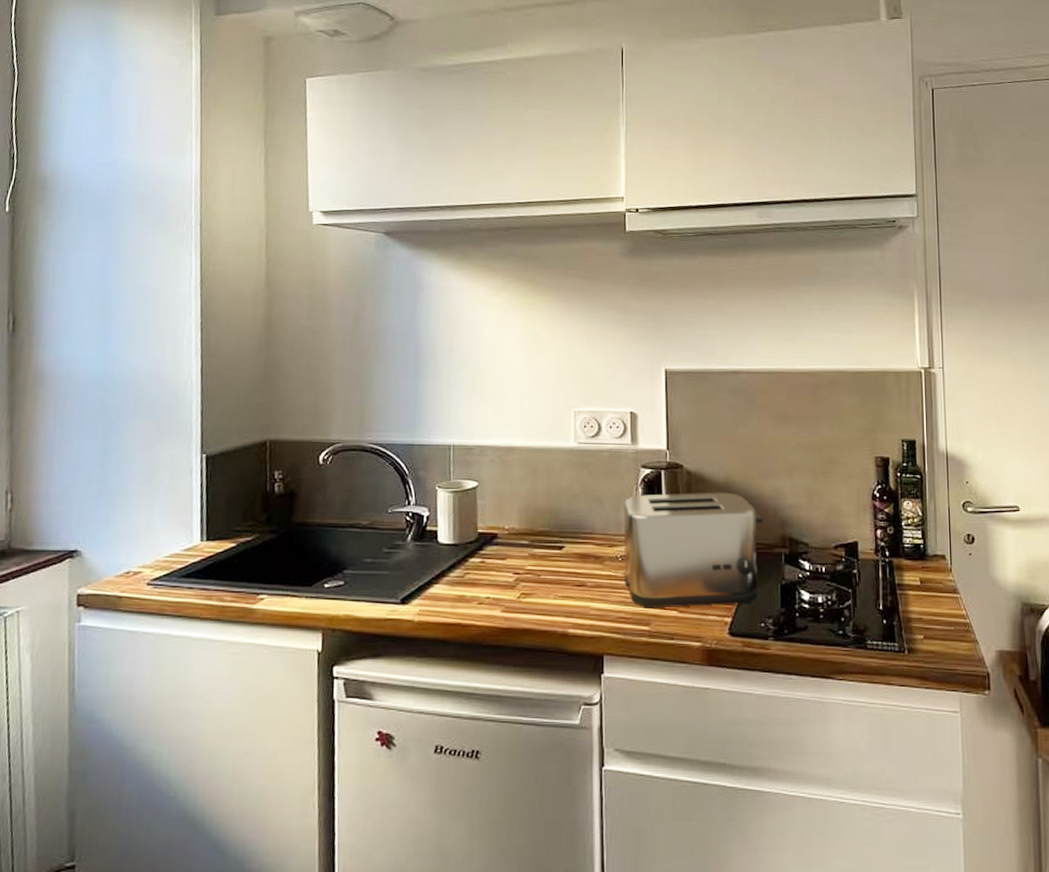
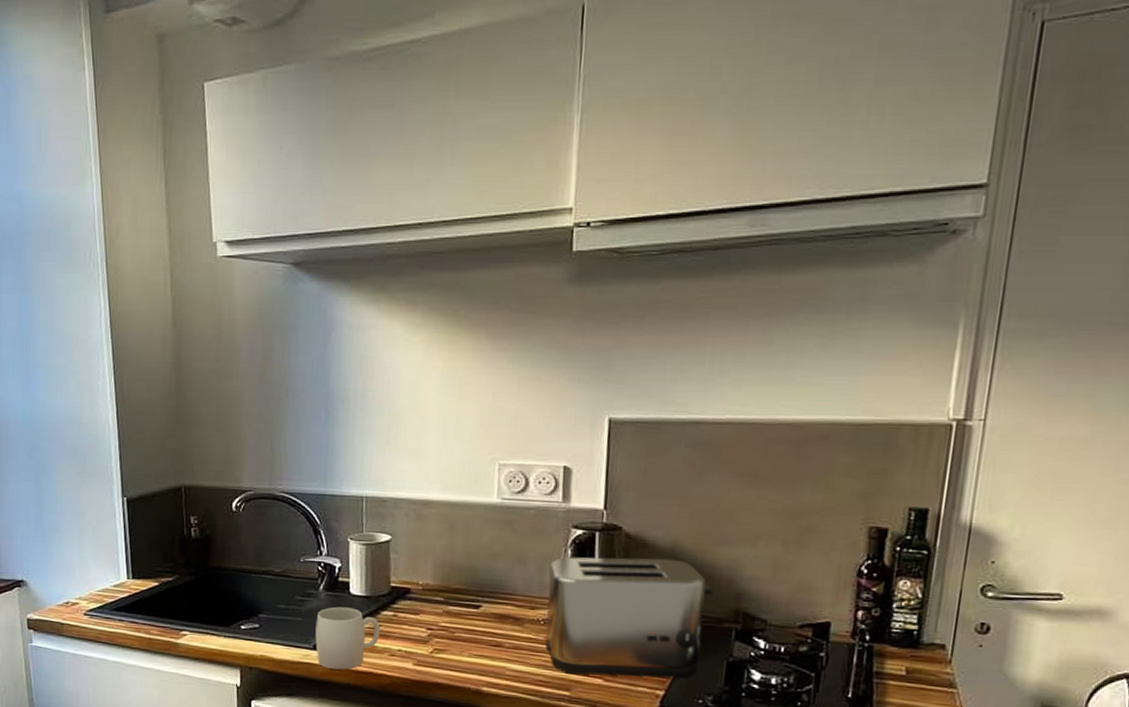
mug: none [402,557,469,625] -> present [315,606,381,671]

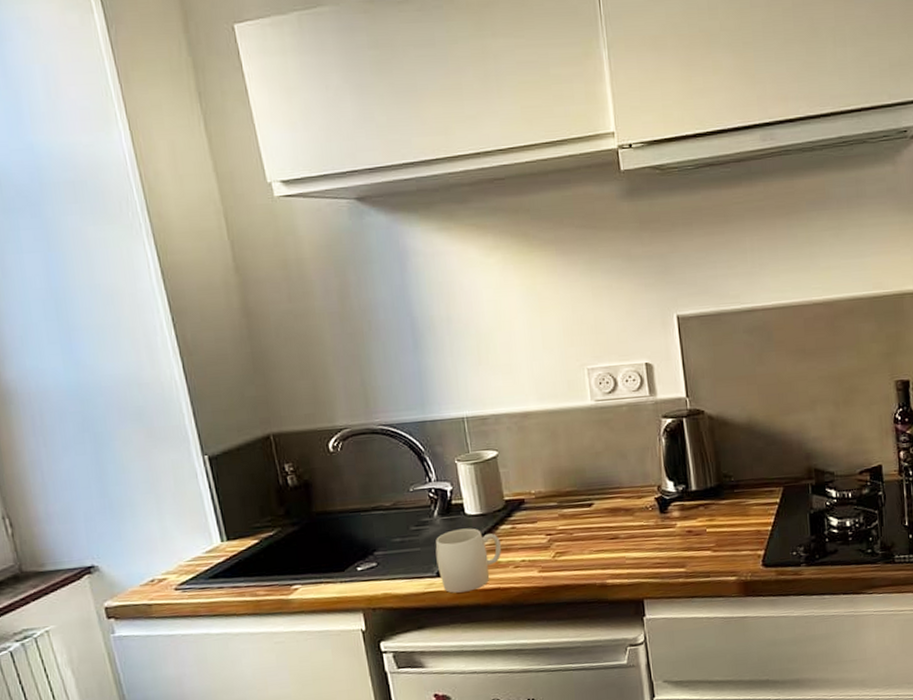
toaster: present [544,557,713,679] -> none [648,432,788,552]

